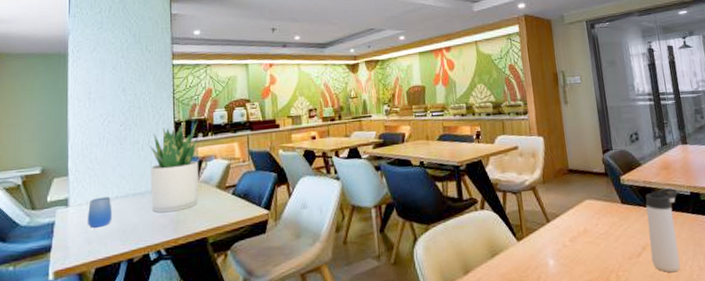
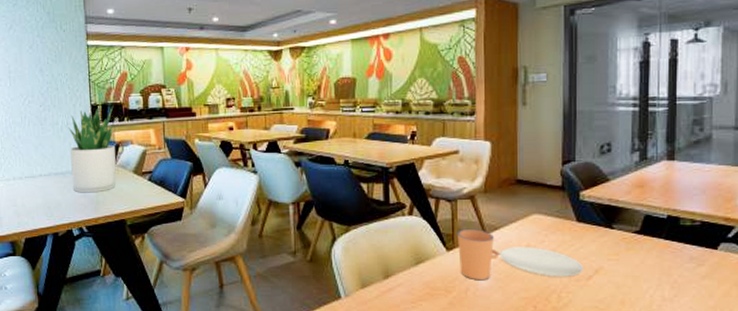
cup: present [87,196,112,228] -> none [15,174,38,202]
cup: none [524,217,563,268] -> present [456,228,500,281]
plate: none [563,230,634,258] -> present [500,247,583,278]
thermos bottle: present [645,188,681,273] -> none [604,209,651,300]

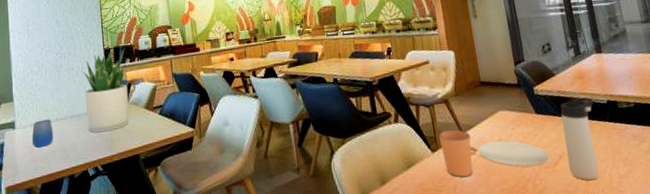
cup: none [15,174,38,202] -> present [31,119,54,148]
thermos bottle: none [604,209,651,300] -> present [560,97,600,181]

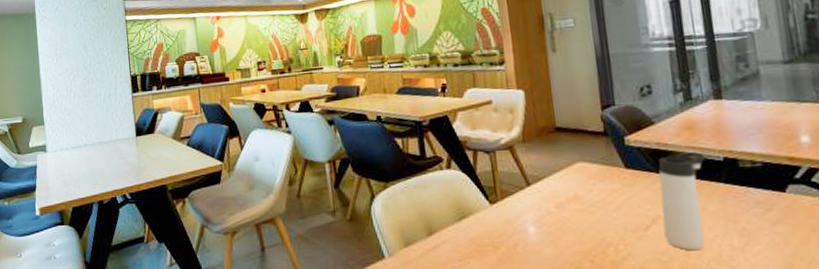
cup: present [31,119,54,148] -> none [62,144,83,172]
planter: present [83,48,129,133] -> none [110,75,156,161]
cup: present [438,129,478,178] -> none [498,180,547,235]
plate: present [477,140,550,167] -> none [546,197,640,229]

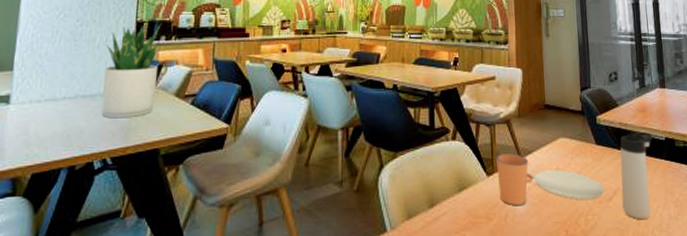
planter: none [110,75,156,161] -> present [102,23,162,119]
cup: none [498,180,547,235] -> present [495,152,534,206]
plate: none [546,197,640,229] -> present [534,170,605,201]

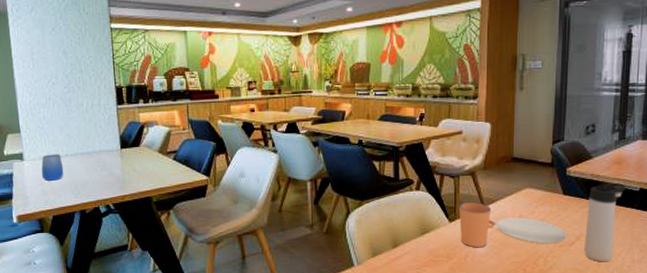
cup: none [28,96,58,129] -> present [41,154,64,181]
planter: present [102,23,162,119] -> none [93,87,142,172]

